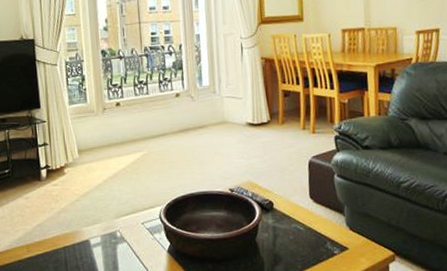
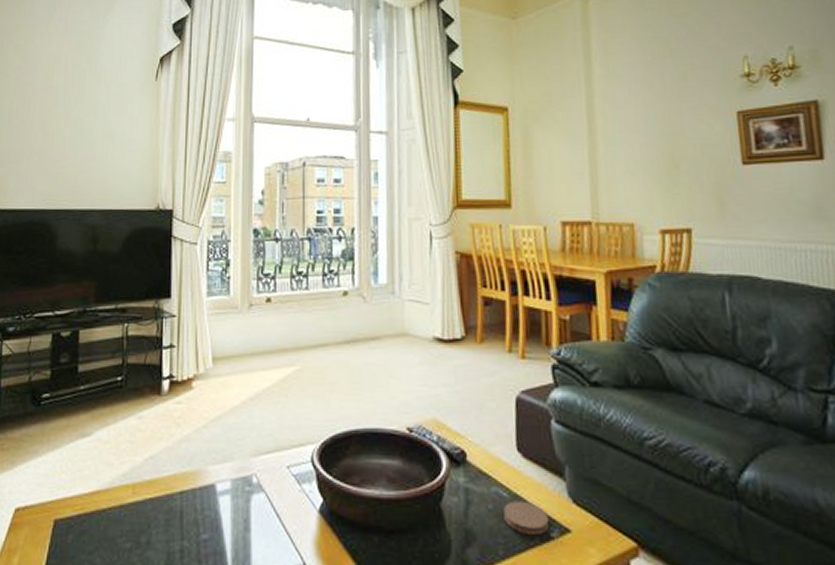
coaster: none [301,231,334,253] -> present [504,500,550,534]

